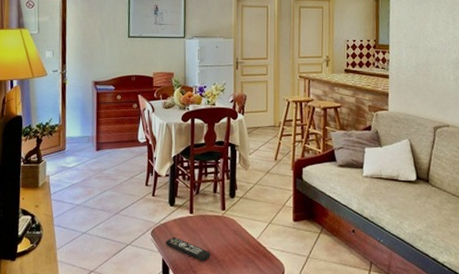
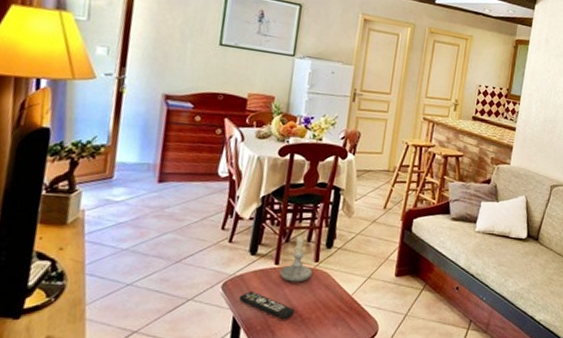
candle: none [195,188,222,229] -> present [279,236,313,282]

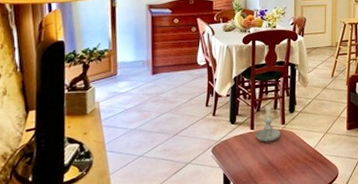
remote control: present [239,291,295,319] -> none [226,152,271,172]

